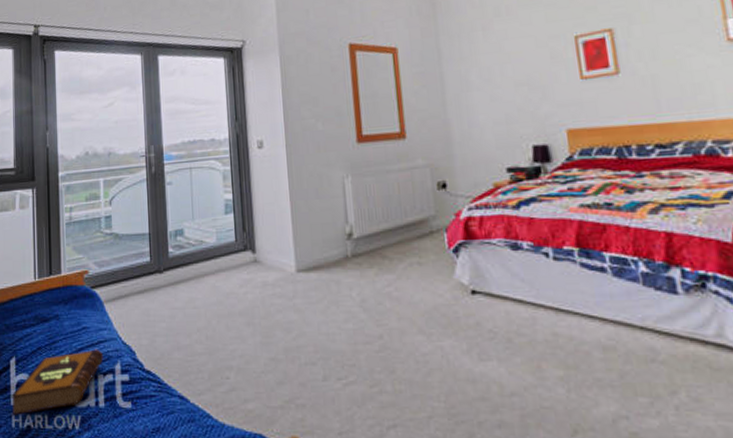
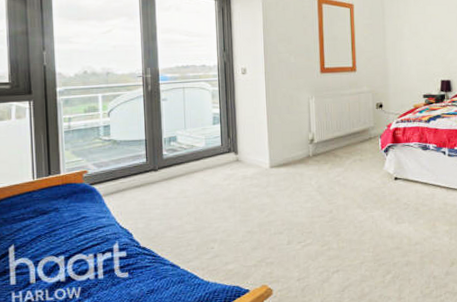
hardback book: present [10,349,104,416] -> none [9,233,103,294]

